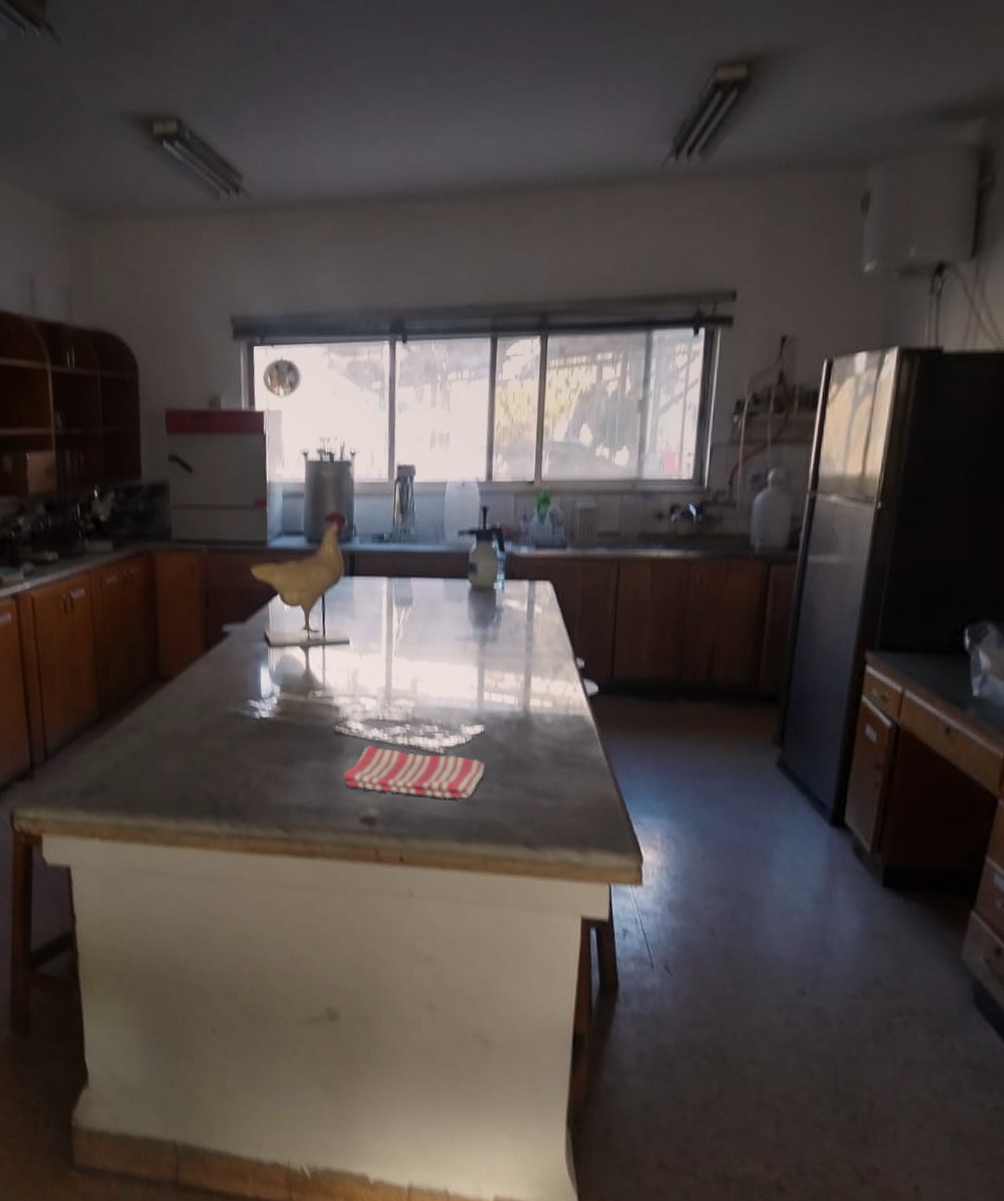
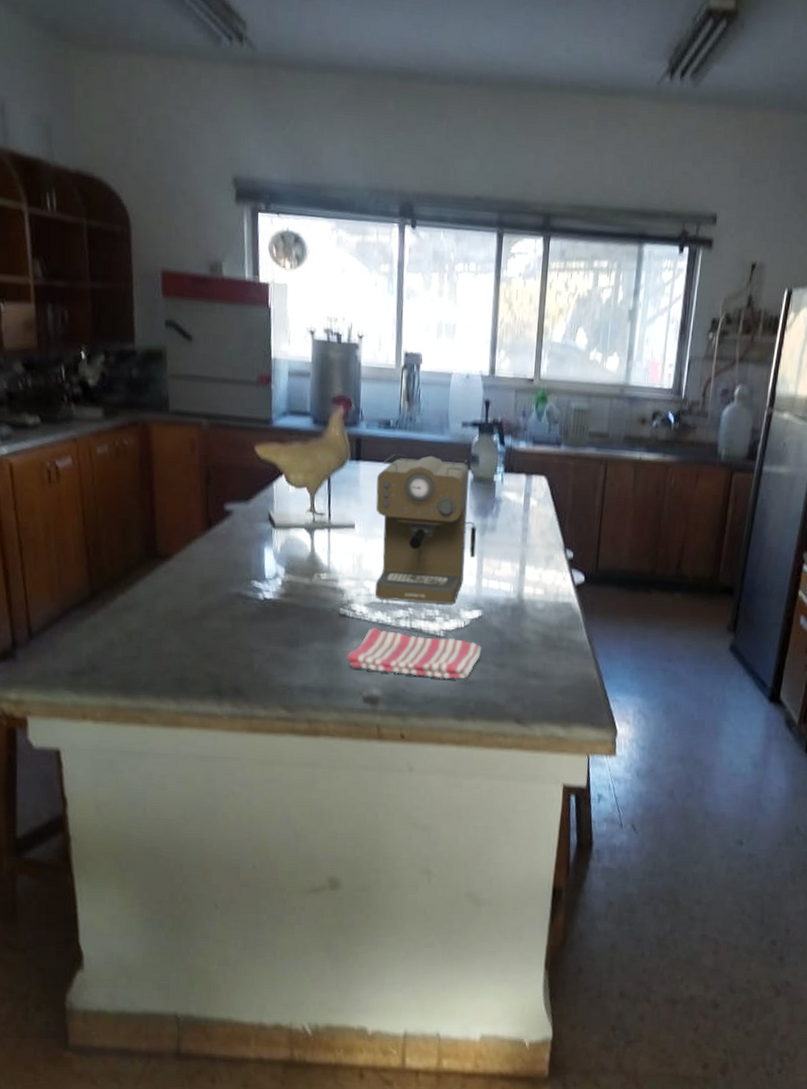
coffee maker: none [370,567,477,719] -> present [375,454,477,604]

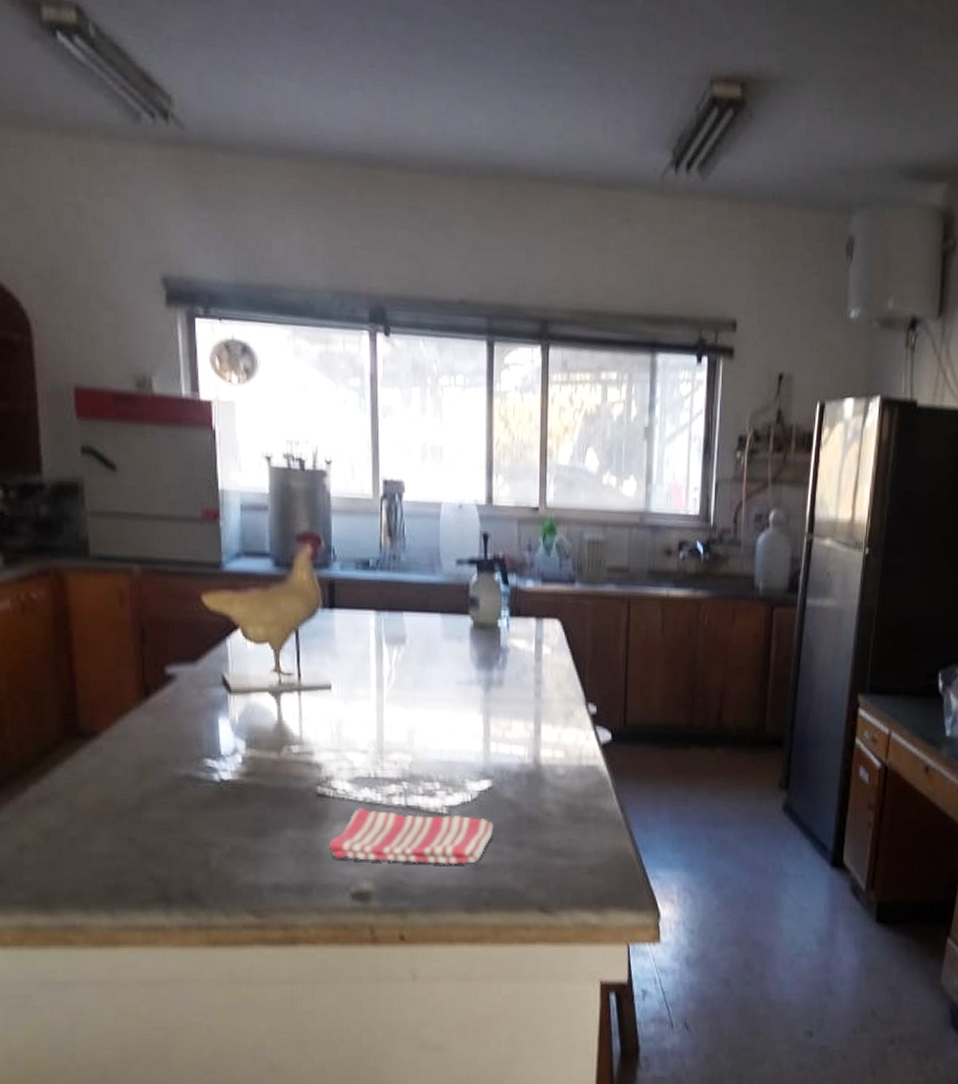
coffee maker: present [375,454,477,604] -> none [356,599,481,774]

